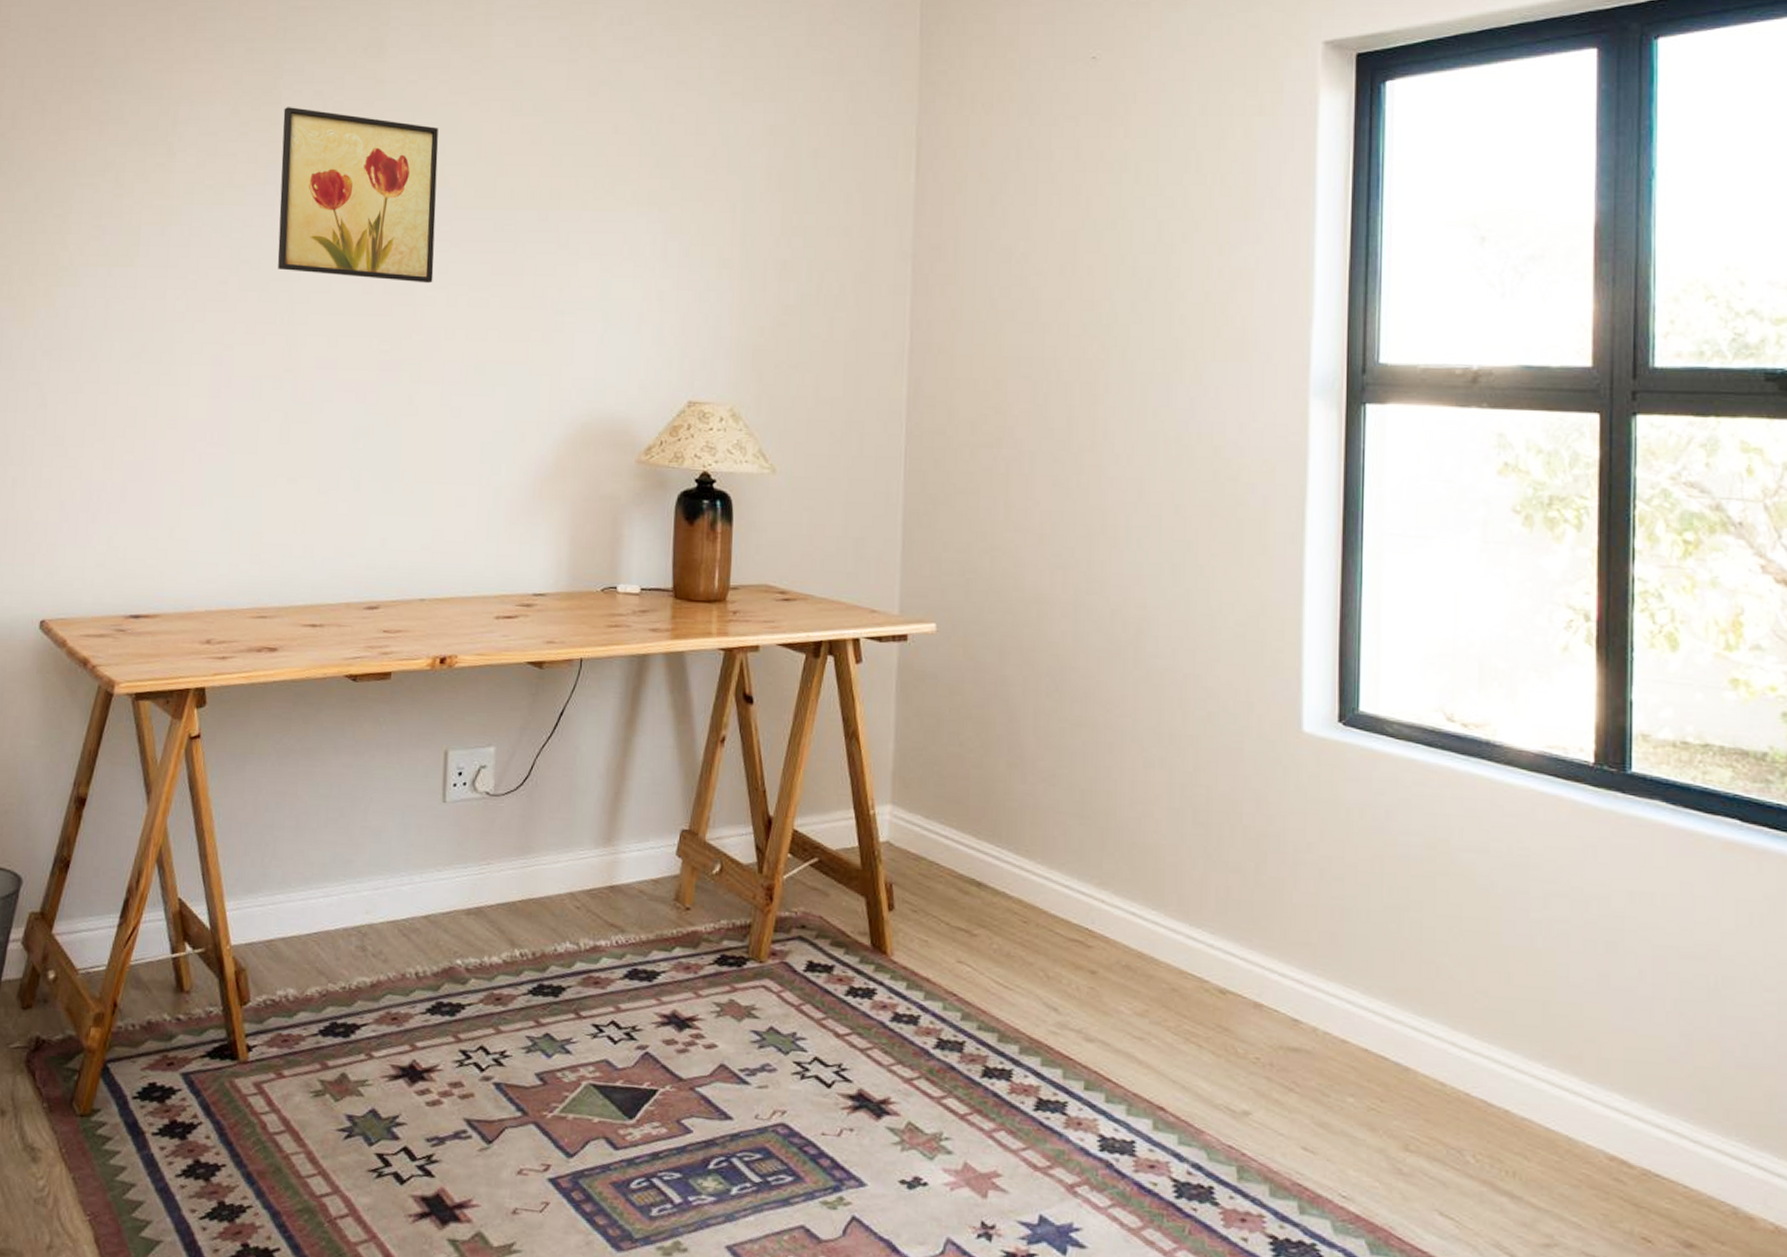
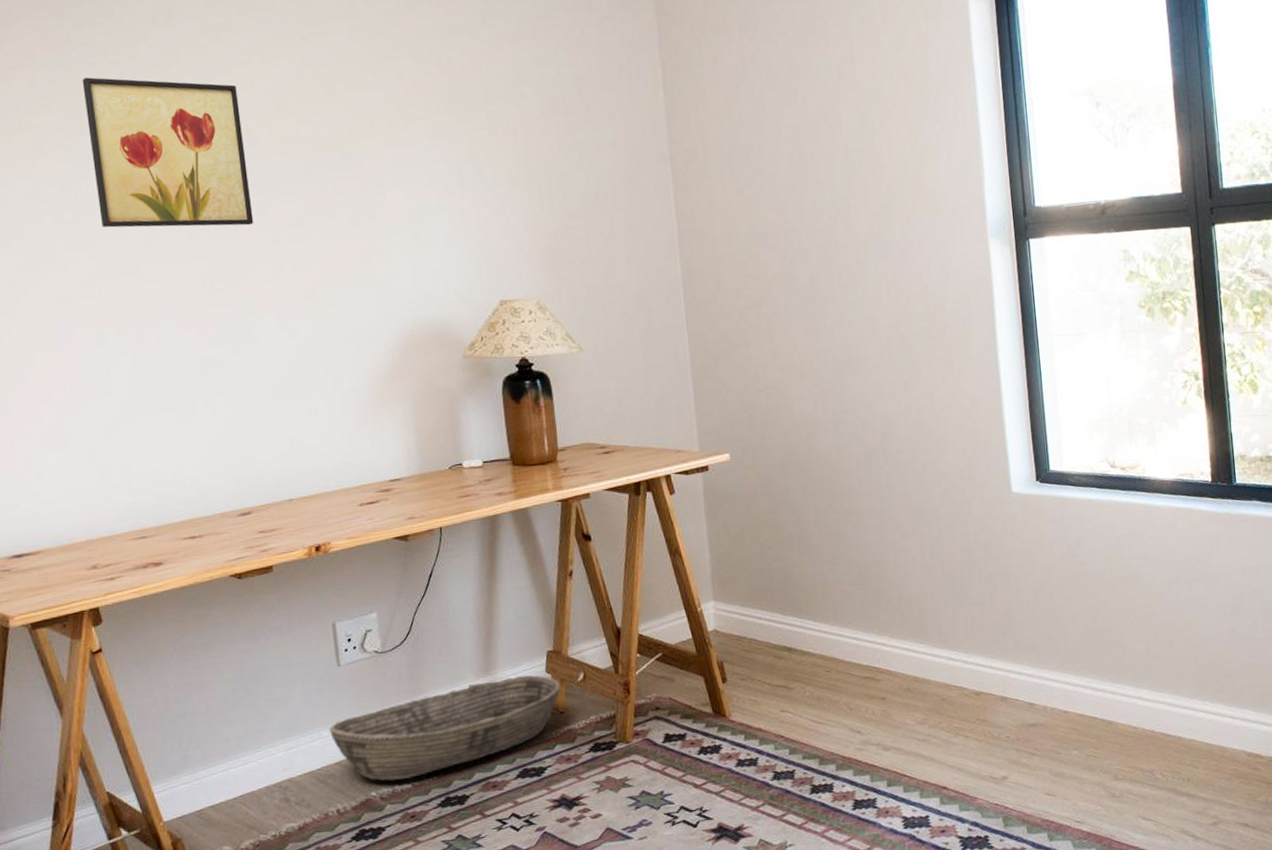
basket: none [421,853,692,953] -> present [328,675,561,781]

